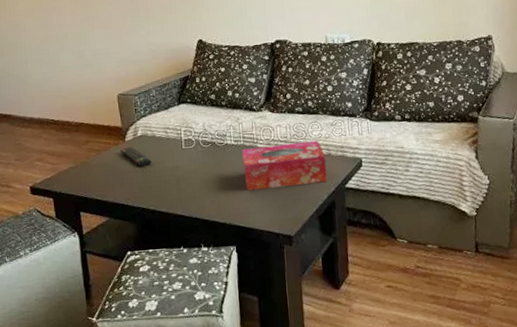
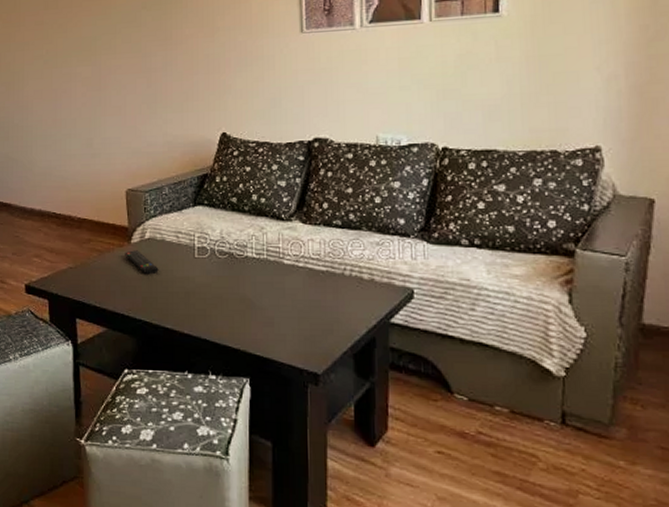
tissue box: present [242,141,328,191] -> none [265,262,368,315]

